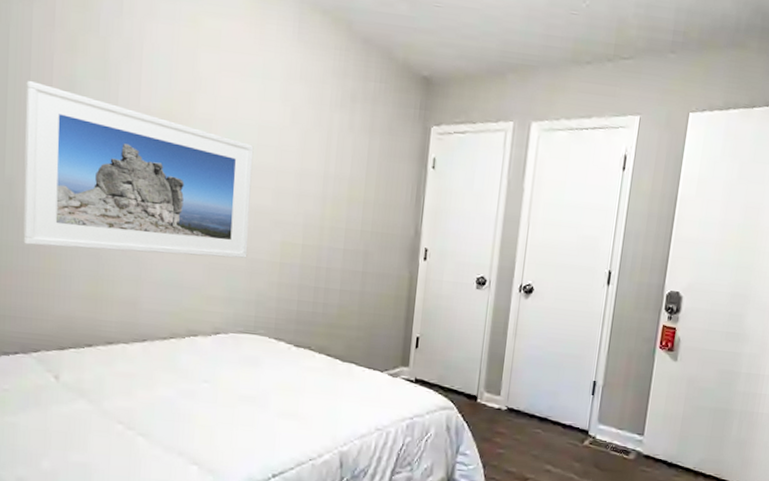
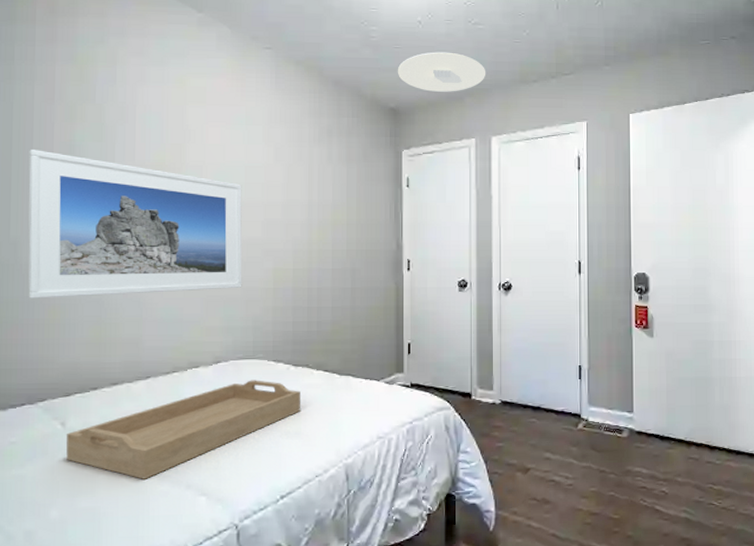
serving tray: none [59,355,301,442] -> present [66,380,302,479]
ceiling light: none [435,15,535,66] -> present [397,52,486,92]

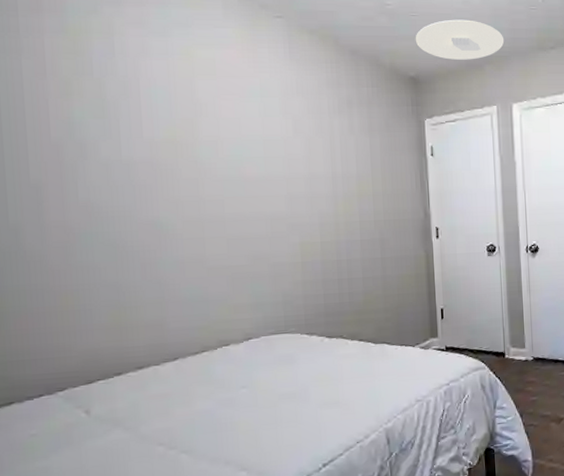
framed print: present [28,148,243,299] -> none [22,128,269,286]
serving tray: present [66,380,302,479] -> none [92,353,338,460]

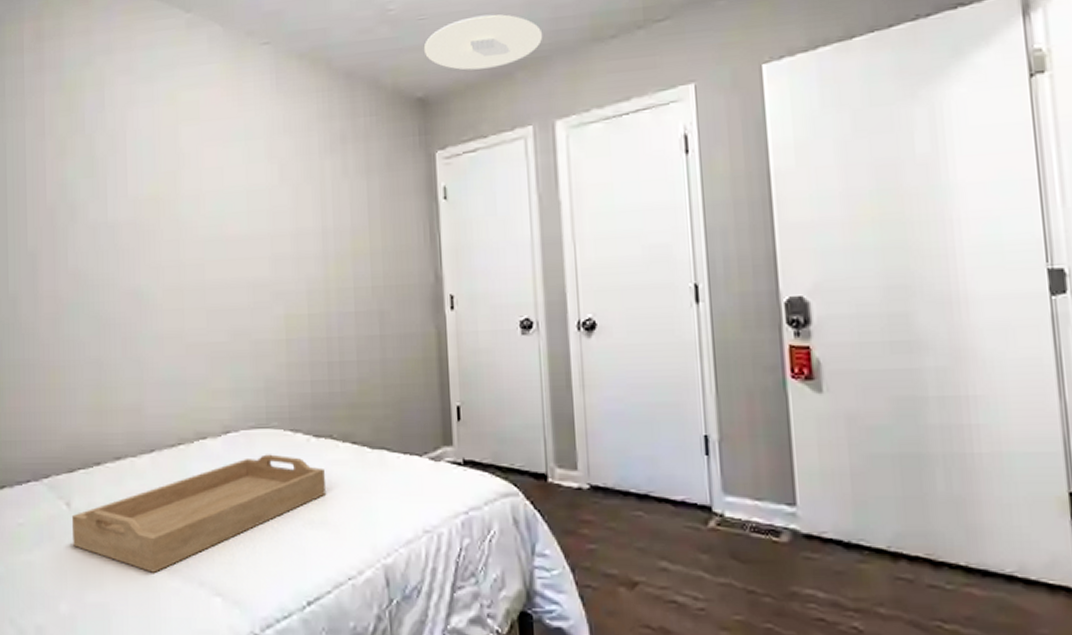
serving tray: none [92,353,338,460] -> present [72,454,327,573]

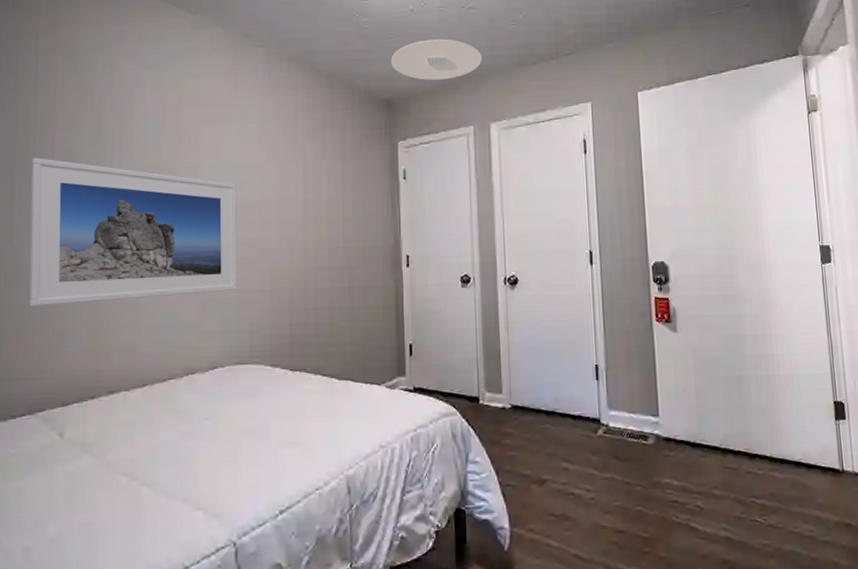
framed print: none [23,192,250,361] -> present [29,157,238,307]
serving tray: present [72,454,327,573] -> none [64,386,300,493]

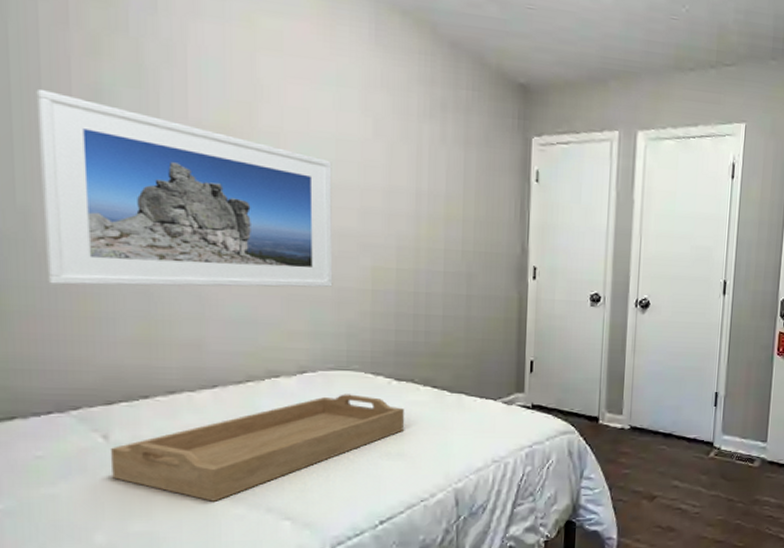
serving tray: none [64,386,300,493] -> present [111,394,405,502]
ceiling light: present [390,39,483,80] -> none [529,19,636,73]

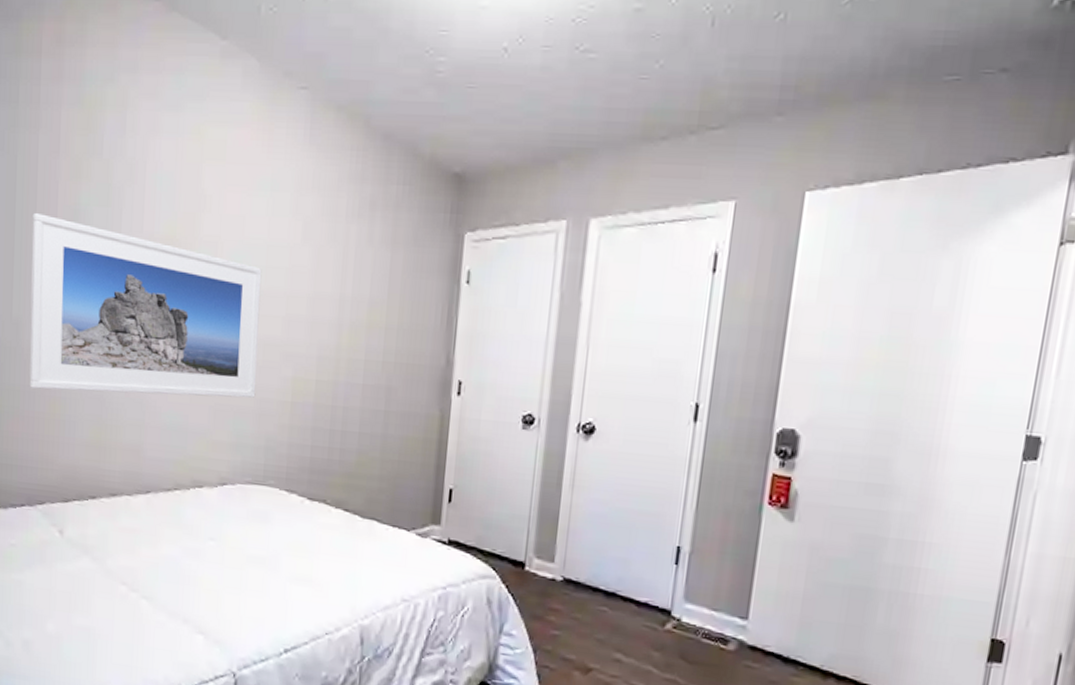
serving tray: present [111,394,405,502] -> none [63,509,315,606]

